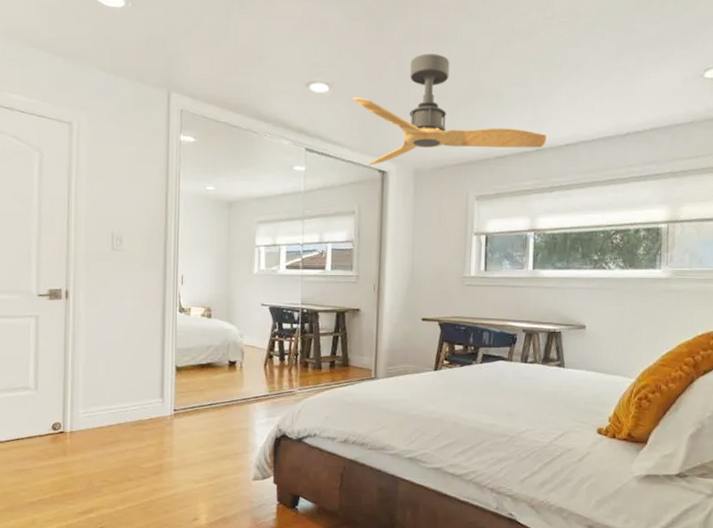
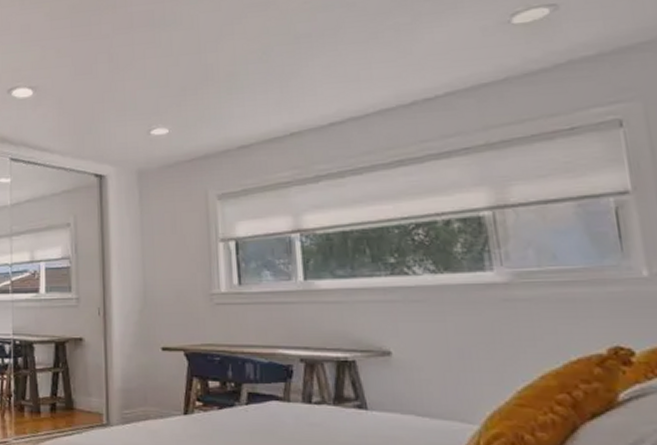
ceiling fan: present [352,54,547,166] -> none [60,41,303,170]

